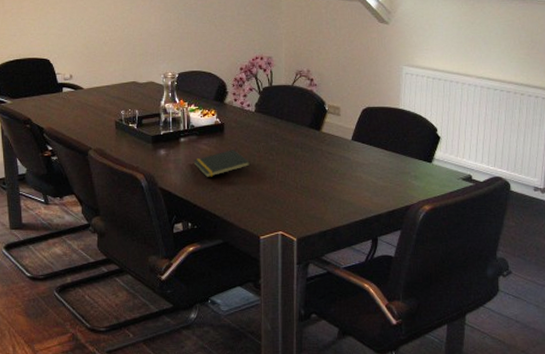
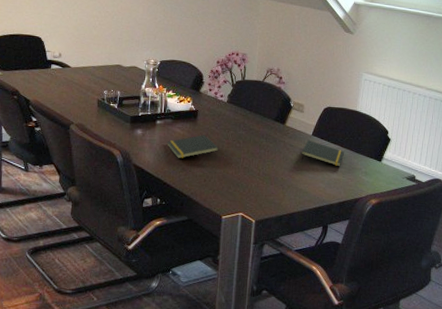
notepad: none [342,145,390,173] -> present [301,140,345,167]

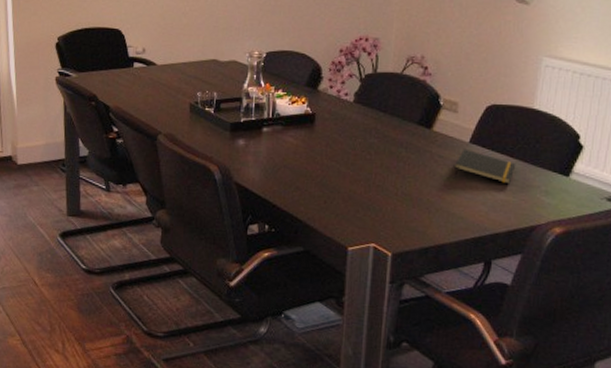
notepad: present [167,135,219,158] -> none [276,144,344,175]

